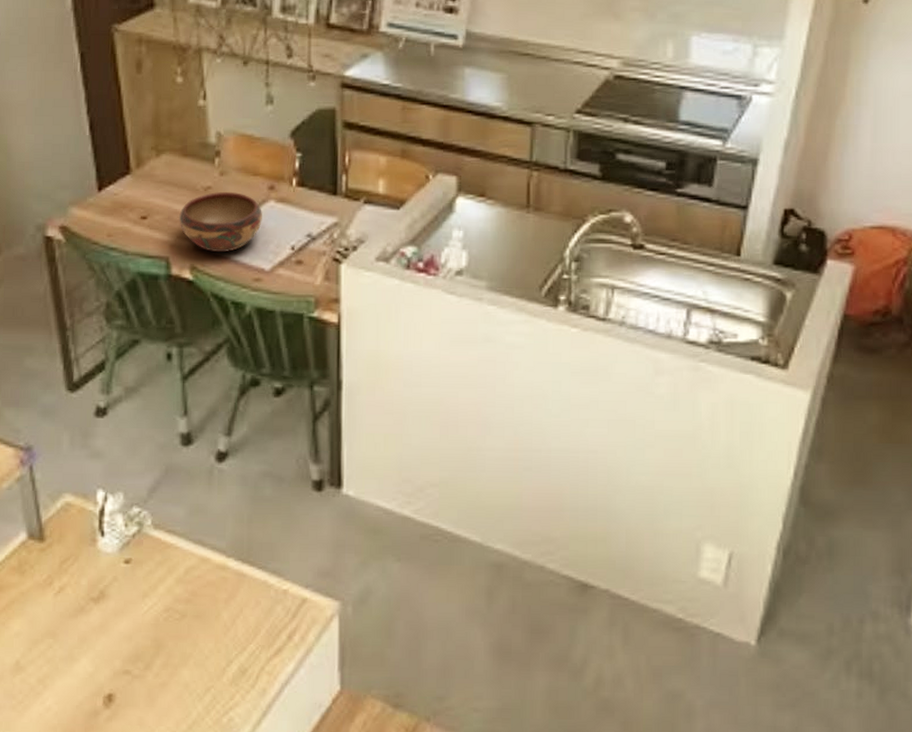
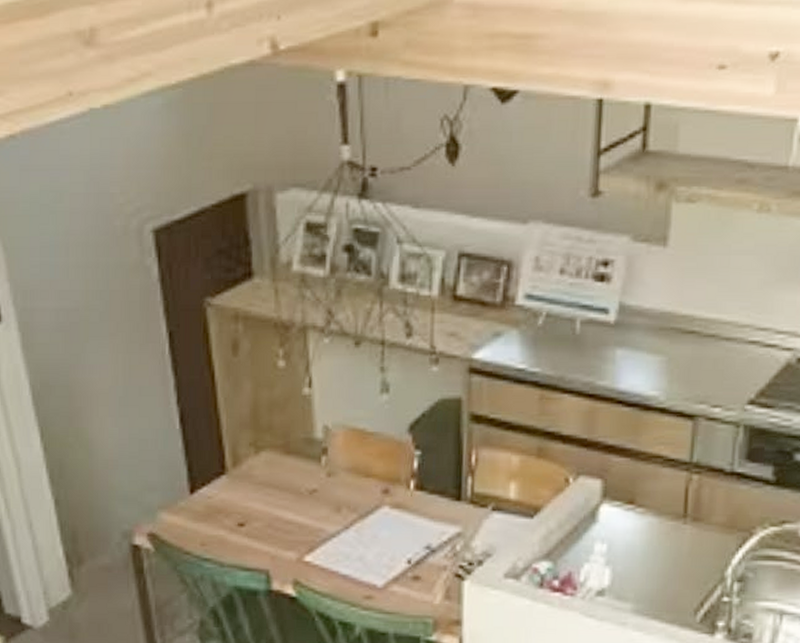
decorative bowl: present [179,192,262,253] -> none [281,496,375,566]

